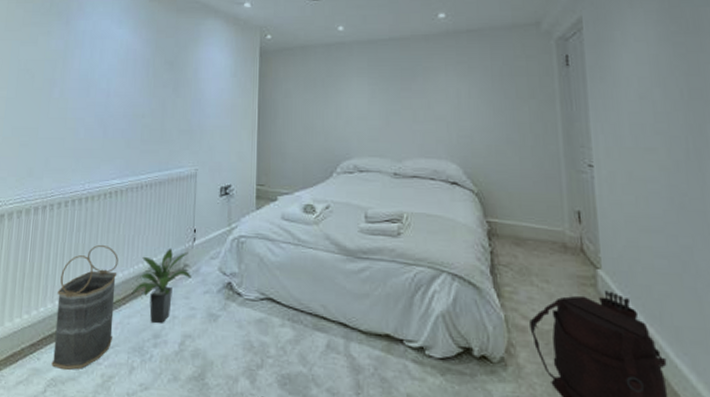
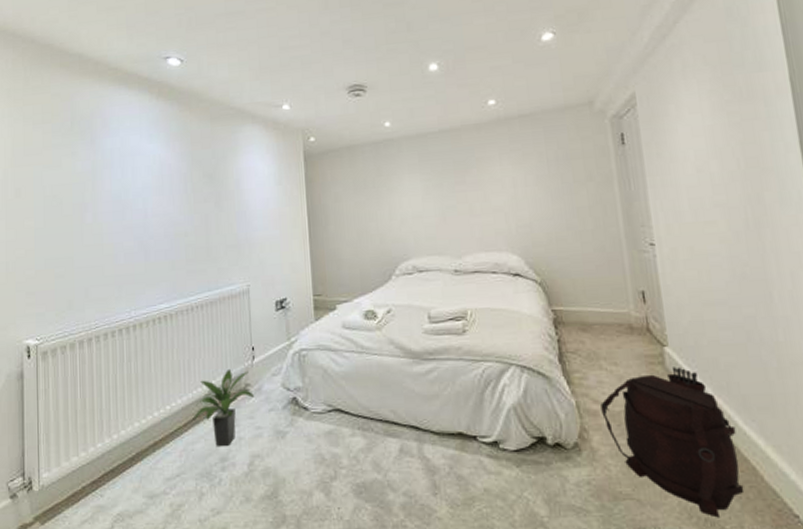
basket: present [51,244,118,370] -> none [114,372,179,503]

